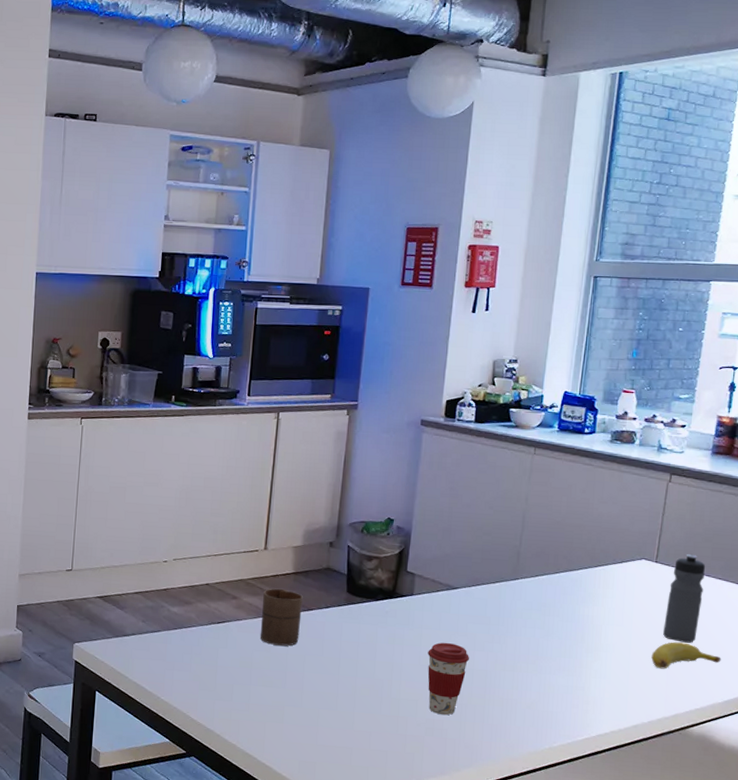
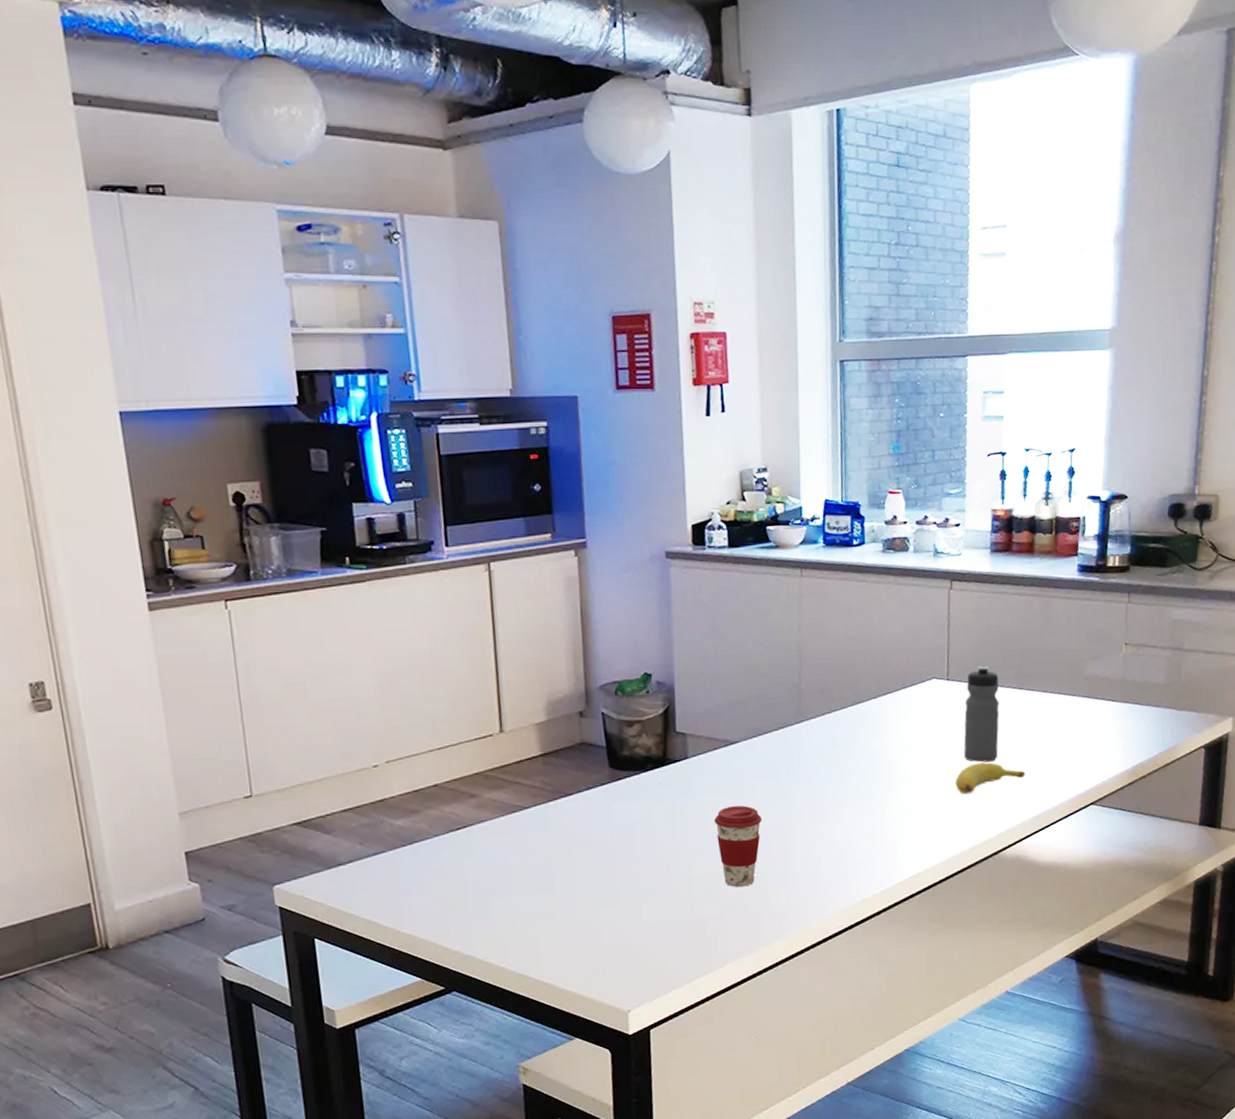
cup: present [260,588,304,646] -> none [508,775,561,844]

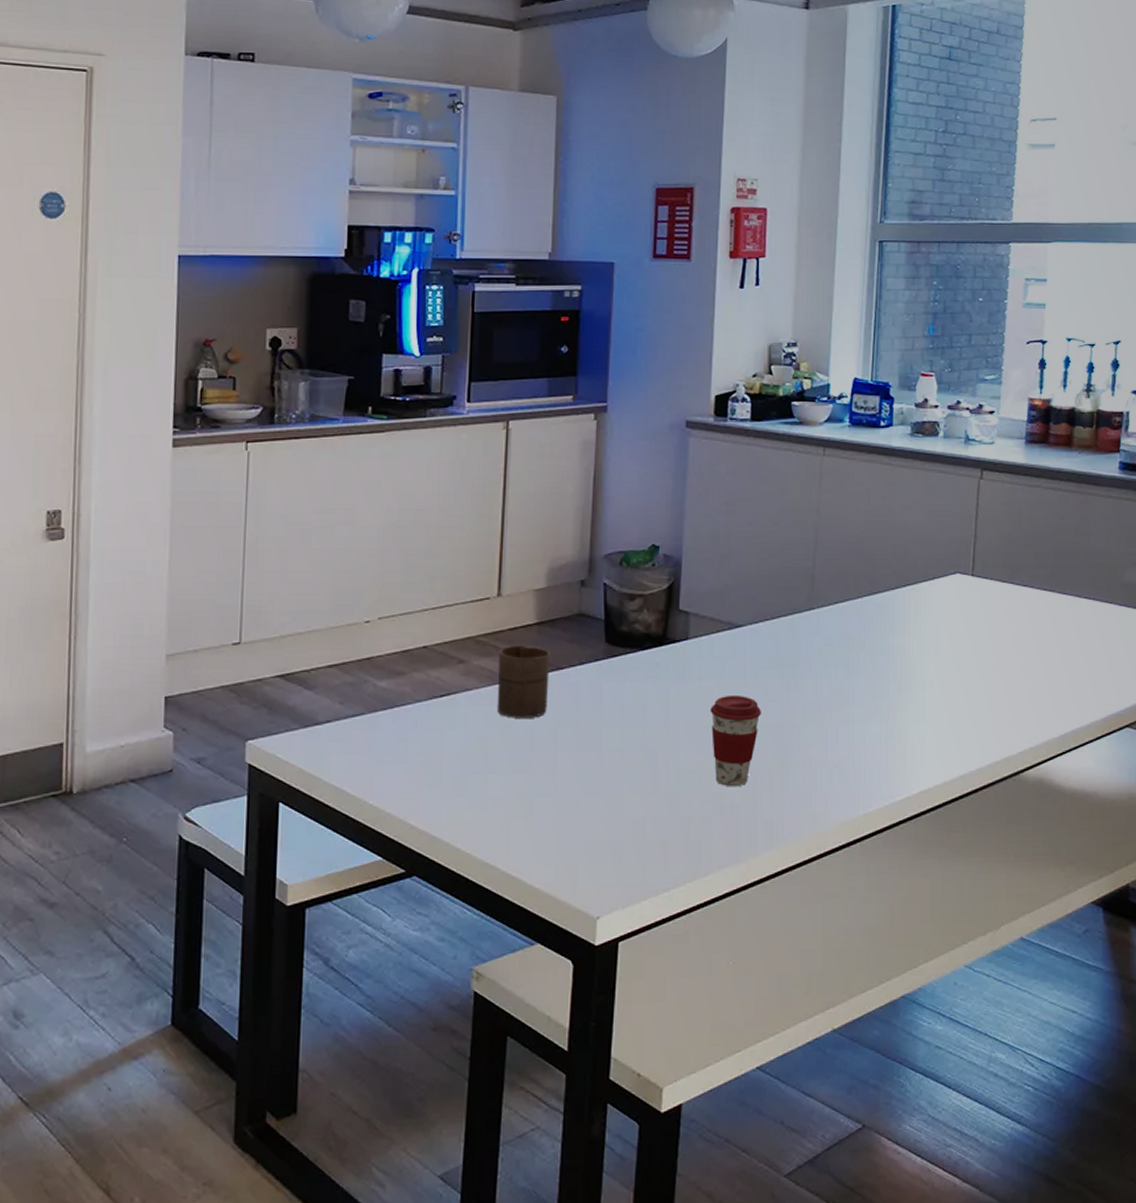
cup: none [508,775,561,844] -> present [497,644,551,718]
banana: present [955,762,1026,795] -> none [975,669,1054,704]
water bottle: present [963,665,999,763] -> none [986,562,1029,669]

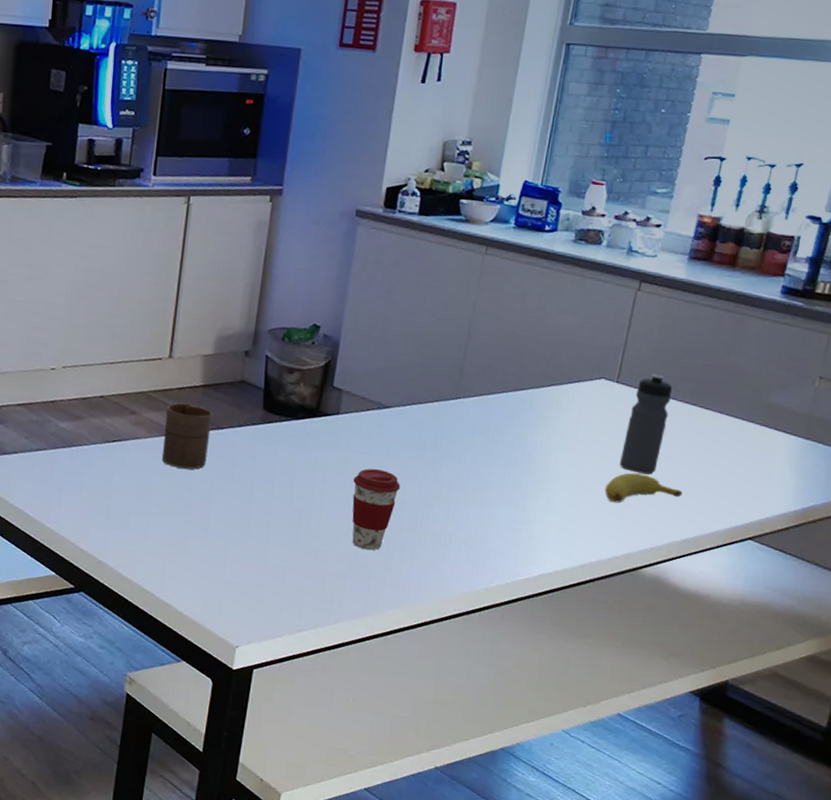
banana: none [975,669,1054,704] -> present [605,473,683,503]
water bottle: none [986,562,1029,669] -> present [620,373,673,475]

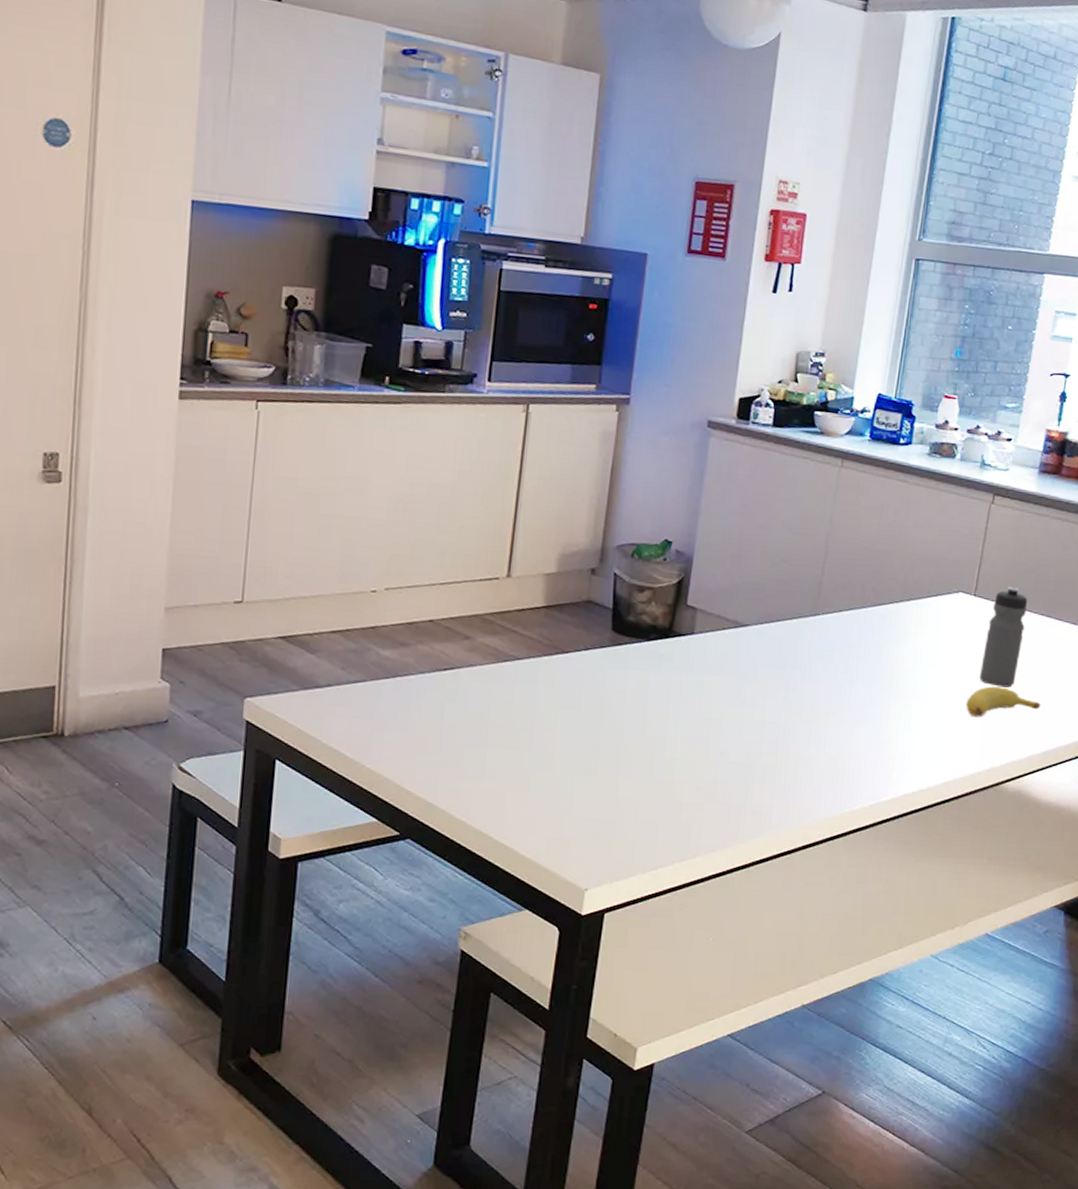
cup: present [161,402,213,470] -> none [499,625,557,698]
coffee cup: present [352,468,400,551] -> none [709,690,759,778]

